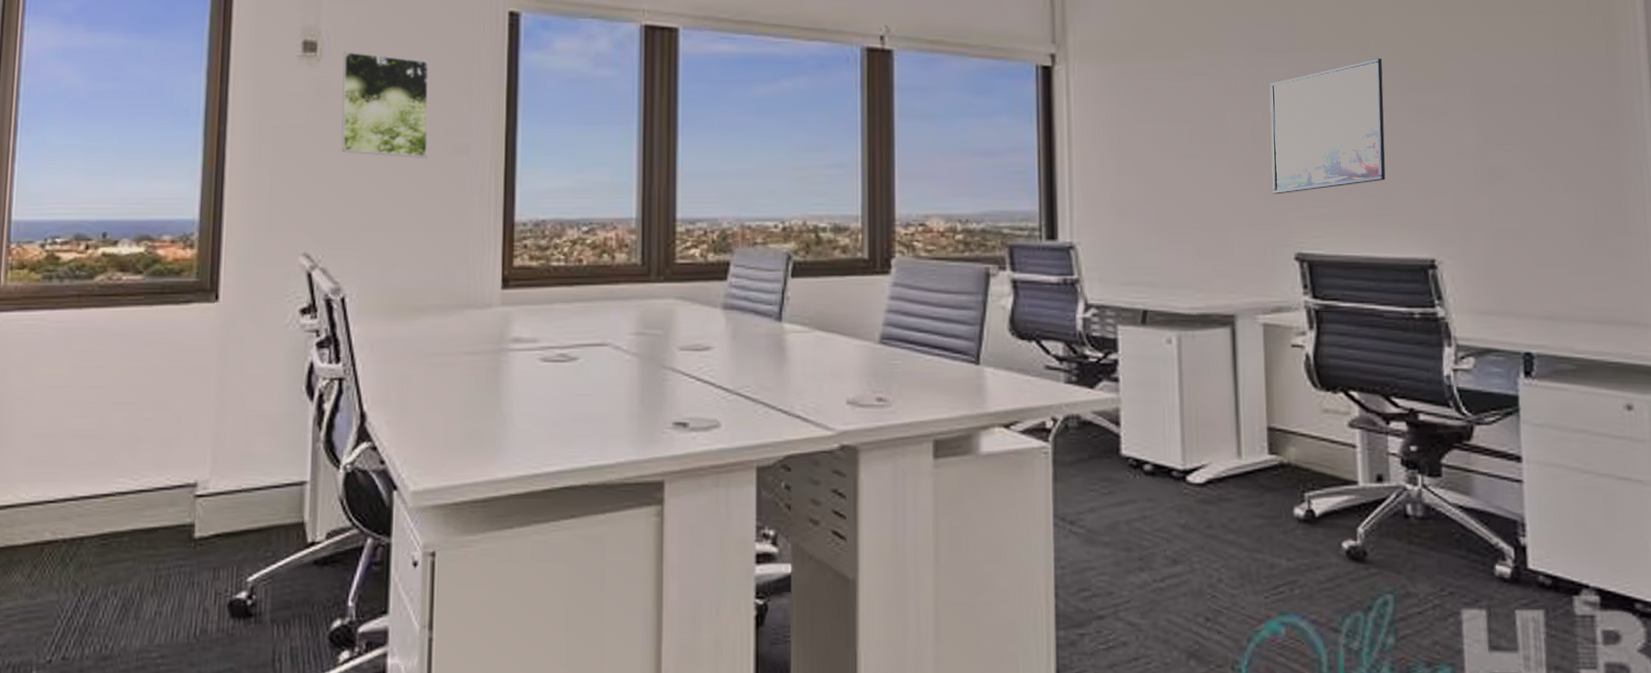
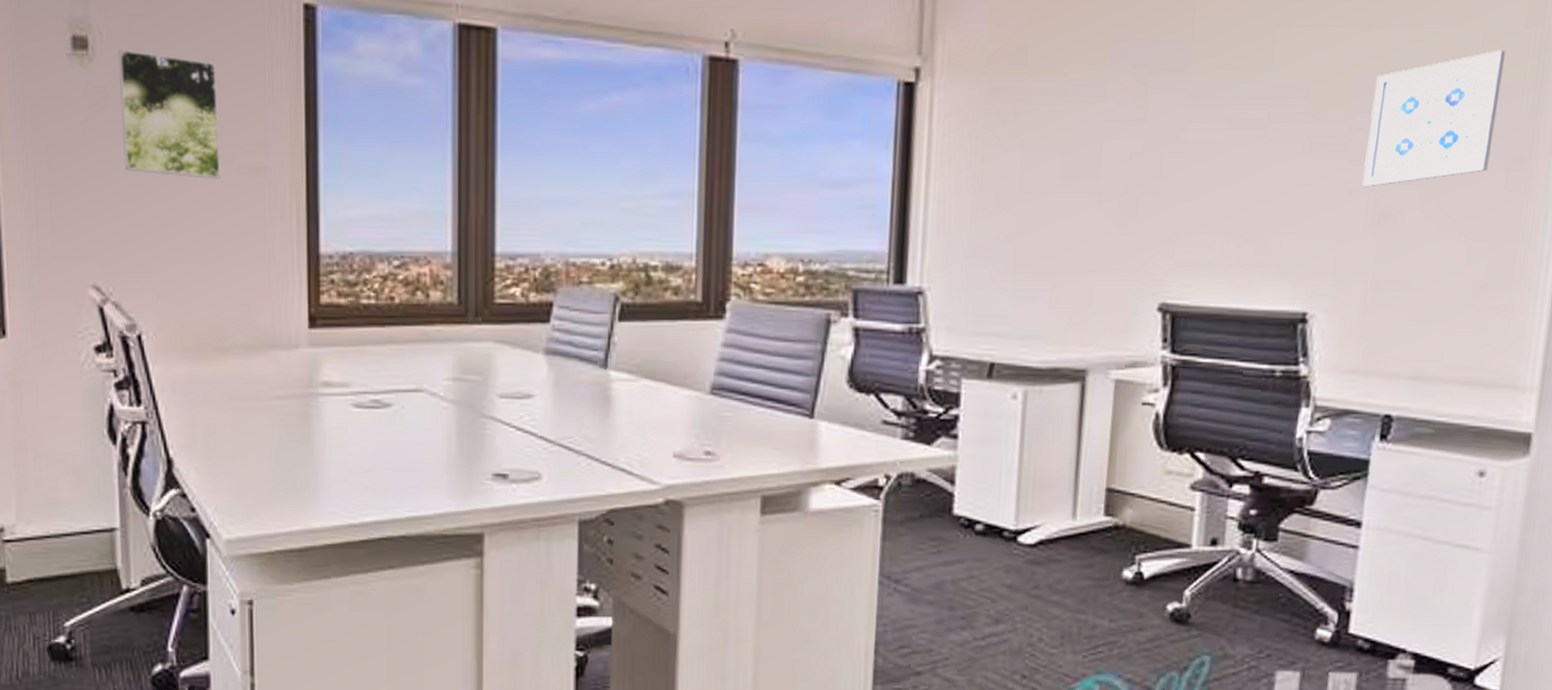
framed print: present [1269,58,1386,195] -> none [1143,79,1284,237]
wall art: none [1464,30,1579,148] -> present [1362,50,1506,187]

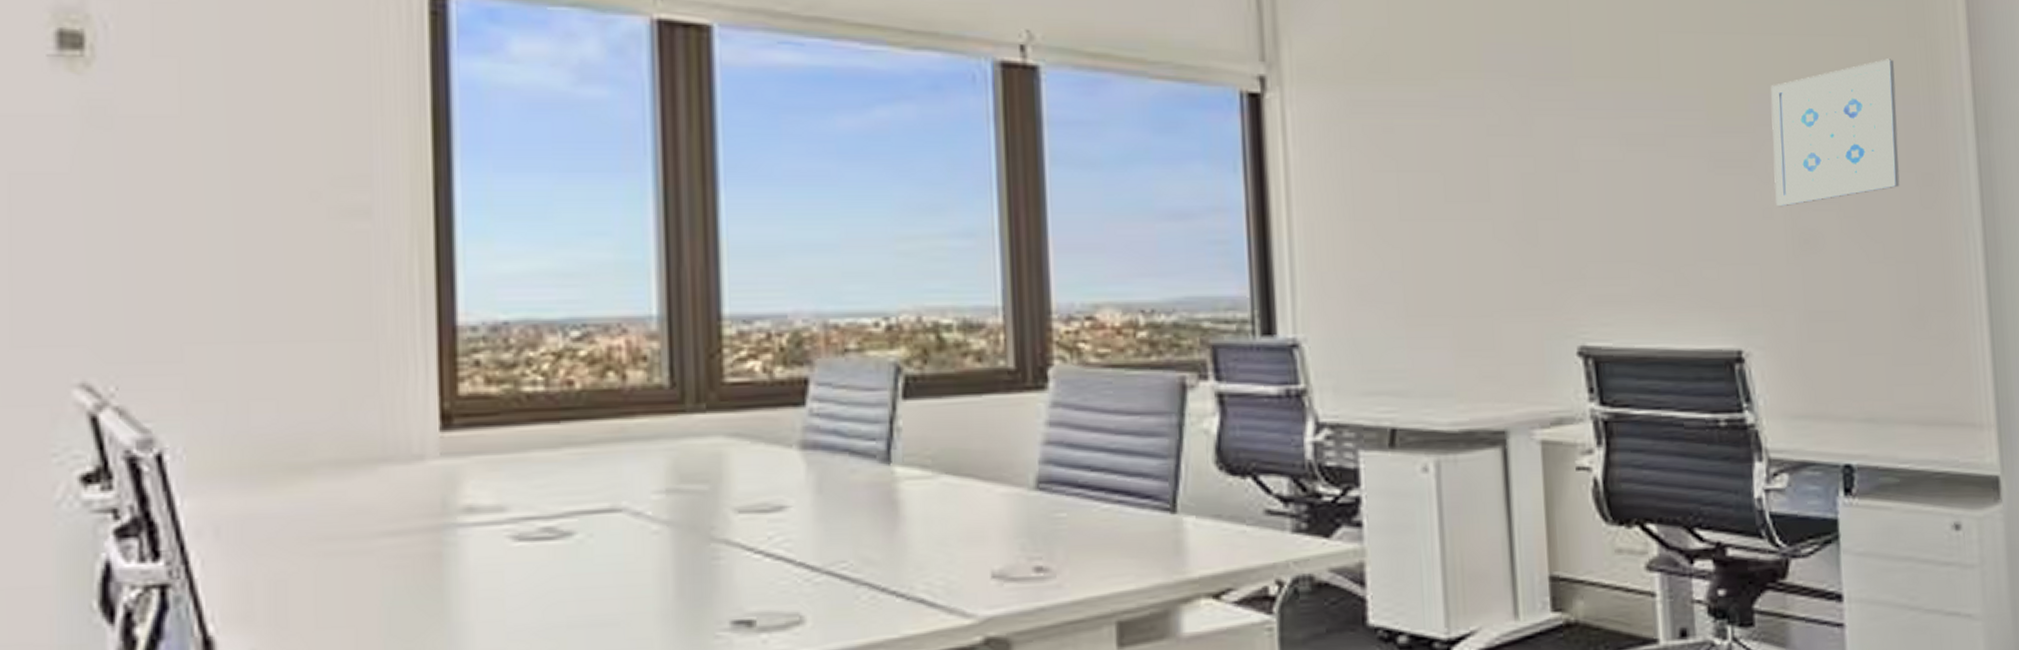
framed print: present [118,49,221,180] -> none [134,49,299,227]

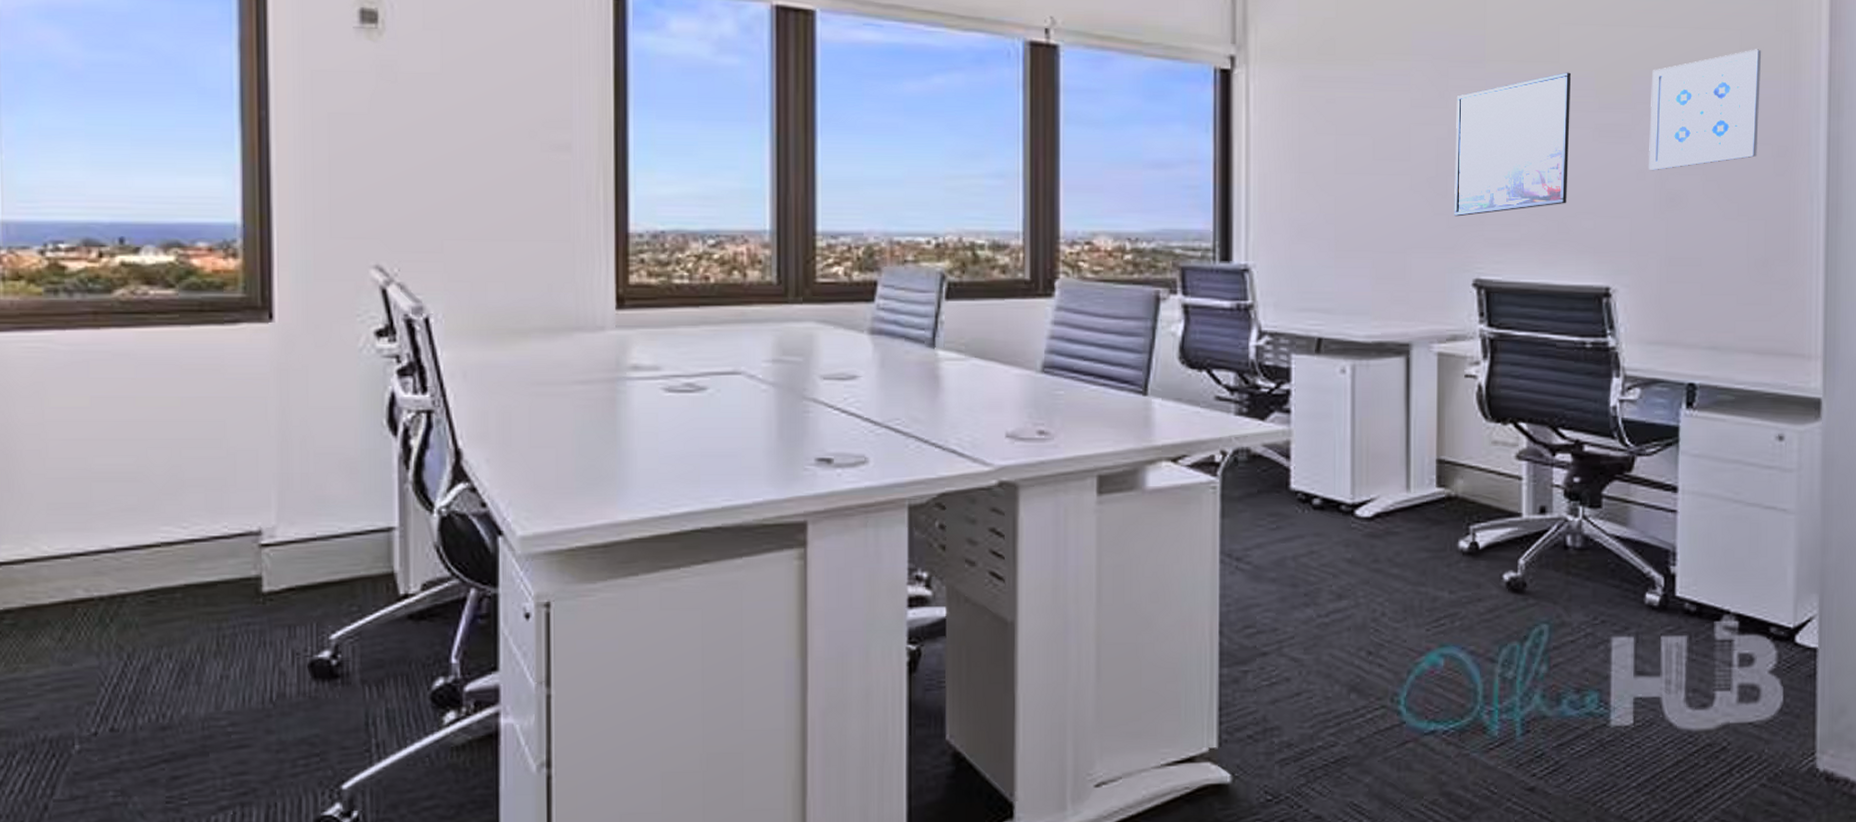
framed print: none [1541,90,1683,270] -> present [1454,72,1571,217]

